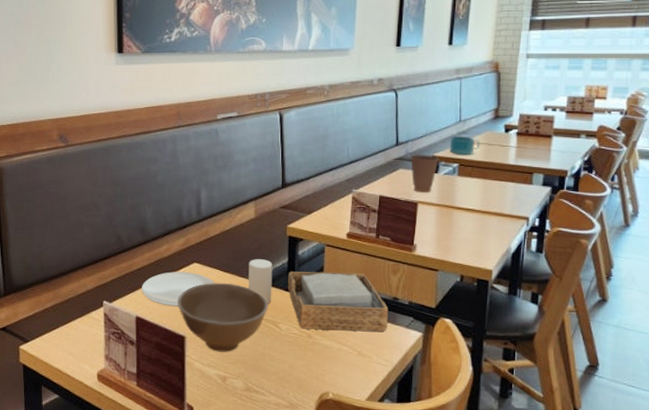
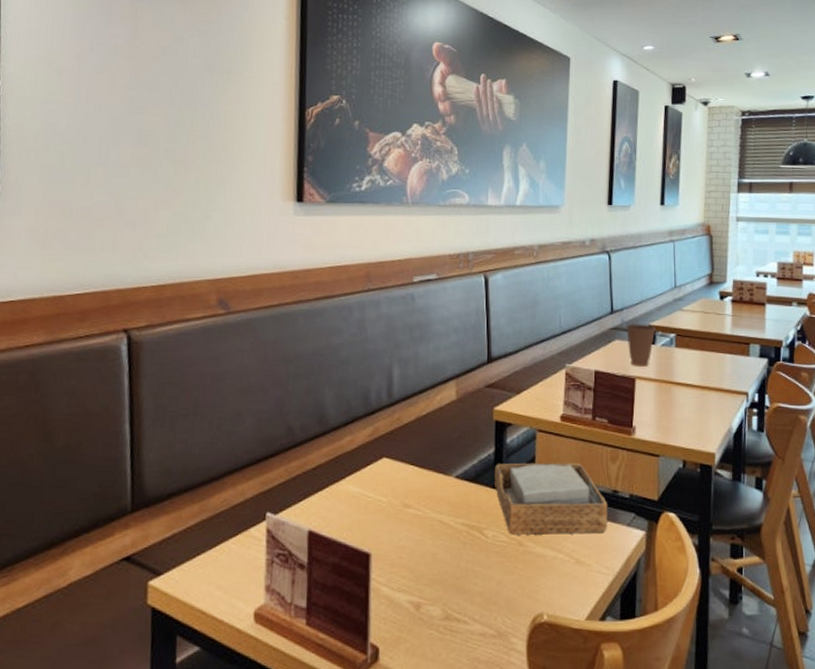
plate: present [142,271,215,307] -> none [317,470,408,516]
bowl: present [177,282,268,352] -> none [361,481,472,571]
cup: present [248,259,273,304] -> none [448,450,477,506]
cup: present [449,136,481,155] -> none [665,303,697,325]

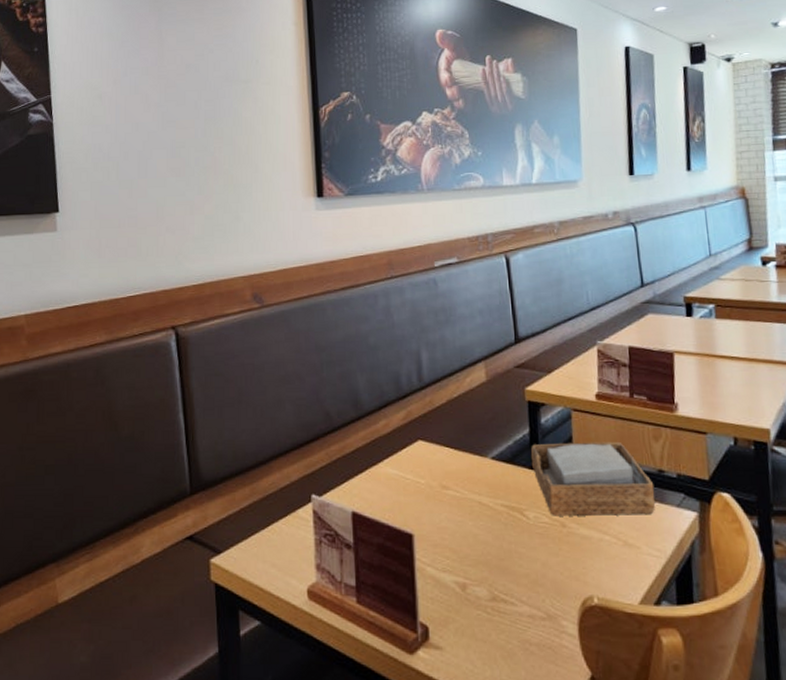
cup: present [626,324,656,367] -> none [659,296,692,340]

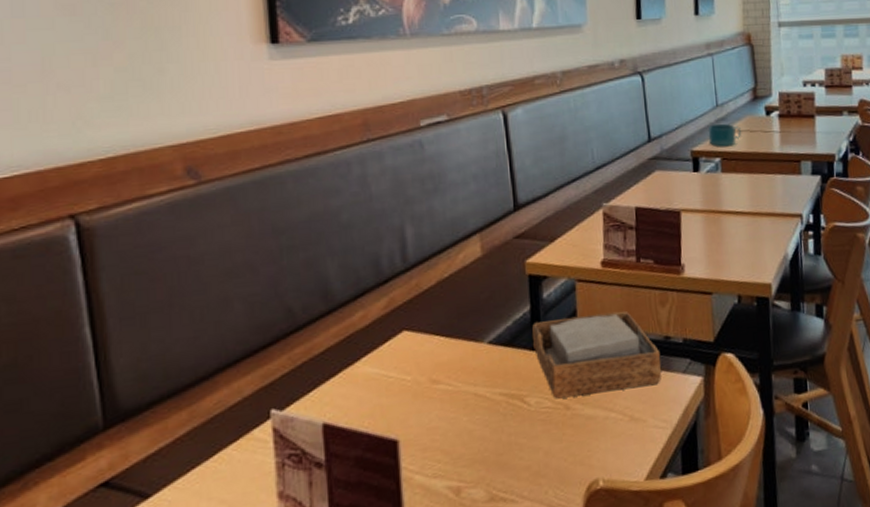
cup: none [701,272,737,295] -> present [708,123,742,148]

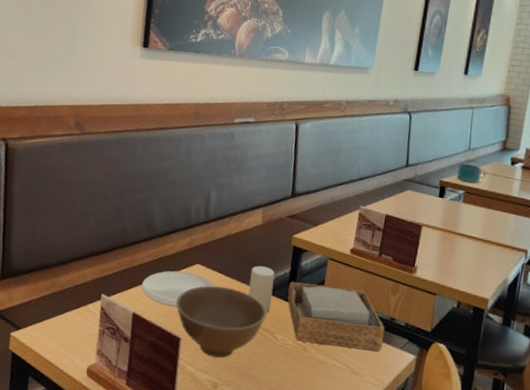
plate: none [329,345,434,401] -> present [141,270,216,307]
bowl: none [382,351,510,454] -> present [175,285,267,358]
cup: none [479,311,514,373] -> present [248,266,275,313]

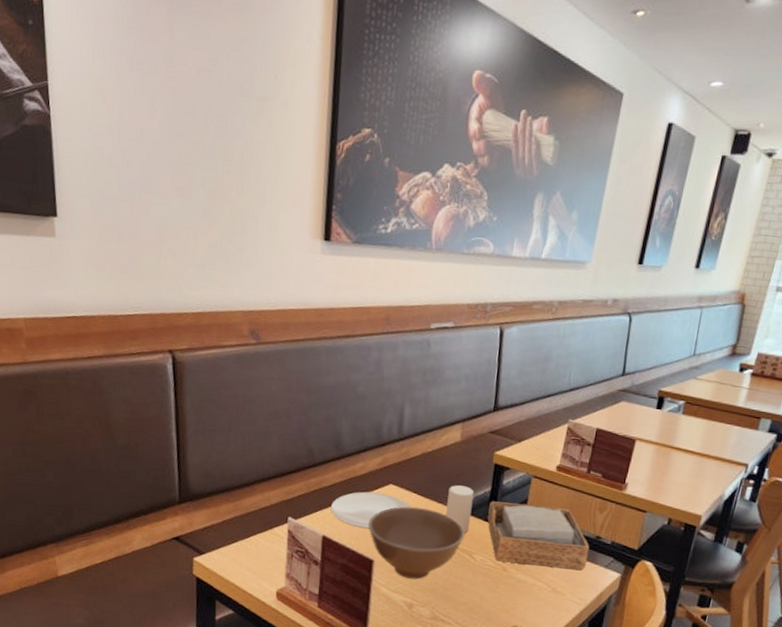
cup: present [456,163,487,184] -> none [677,370,712,393]

